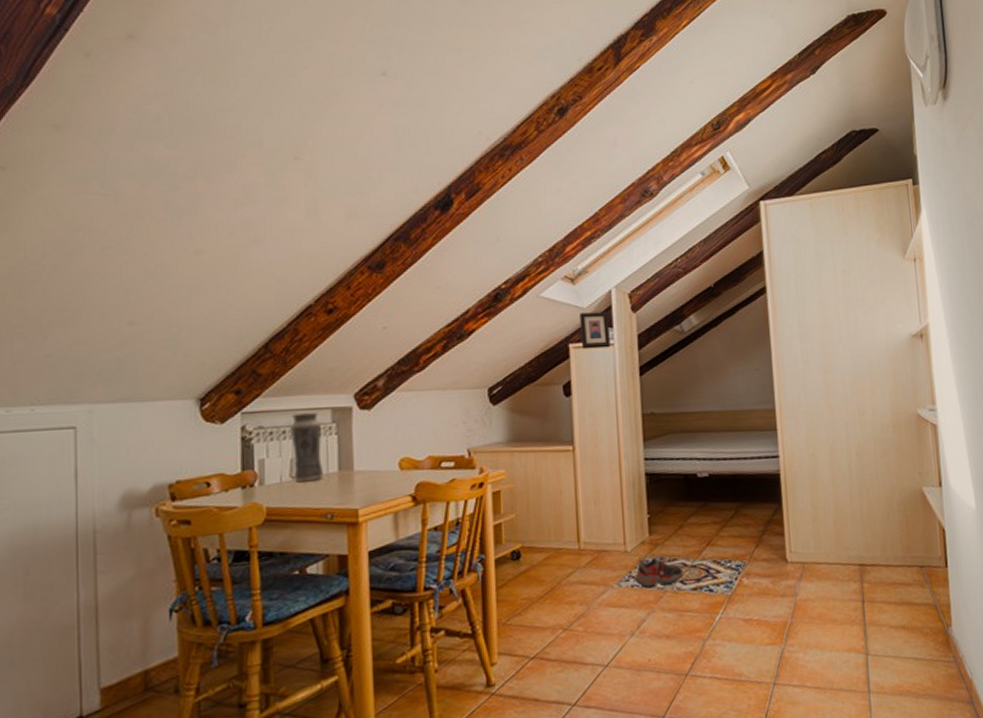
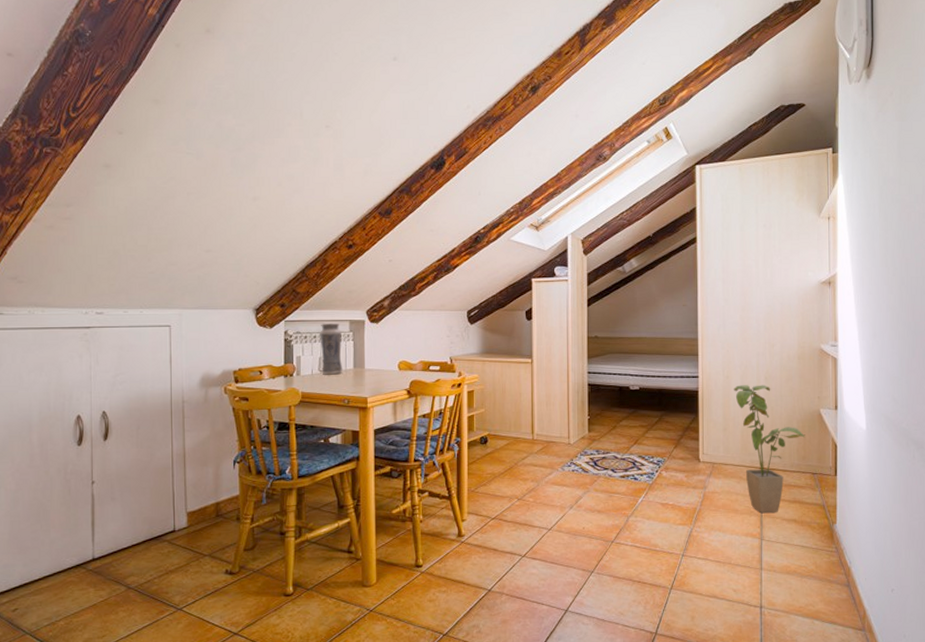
picture frame: present [579,312,611,349] -> none [541,254,565,283]
shoe: present [635,557,684,588] -> none [575,449,615,472]
house plant: none [821,461,908,622] -> present [734,385,805,514]

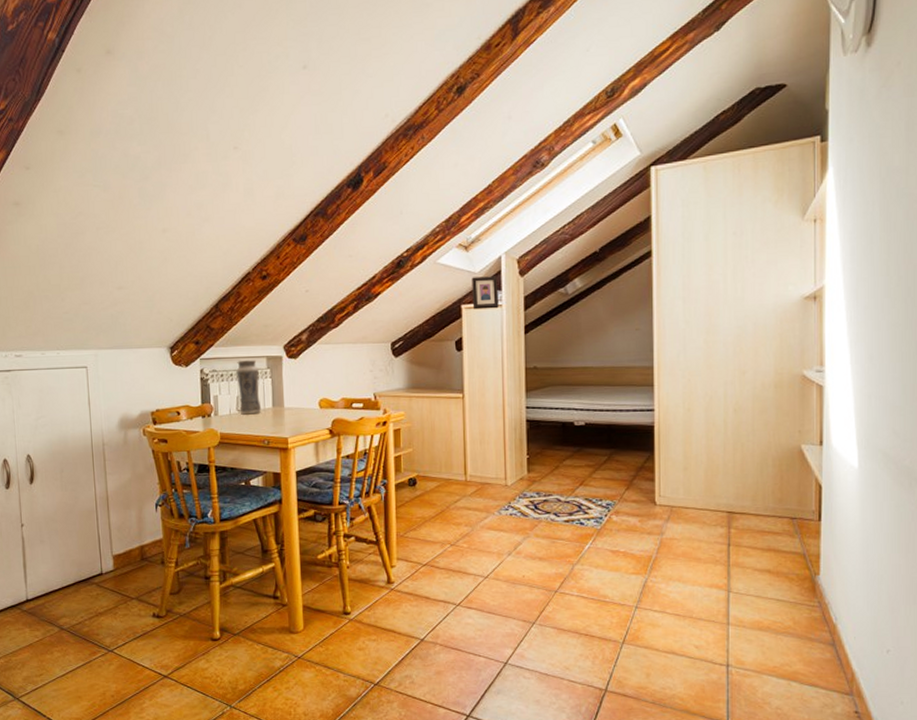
picture frame: none [541,254,565,283] -> present [472,276,499,310]
house plant: present [734,385,805,514] -> none [696,418,783,563]

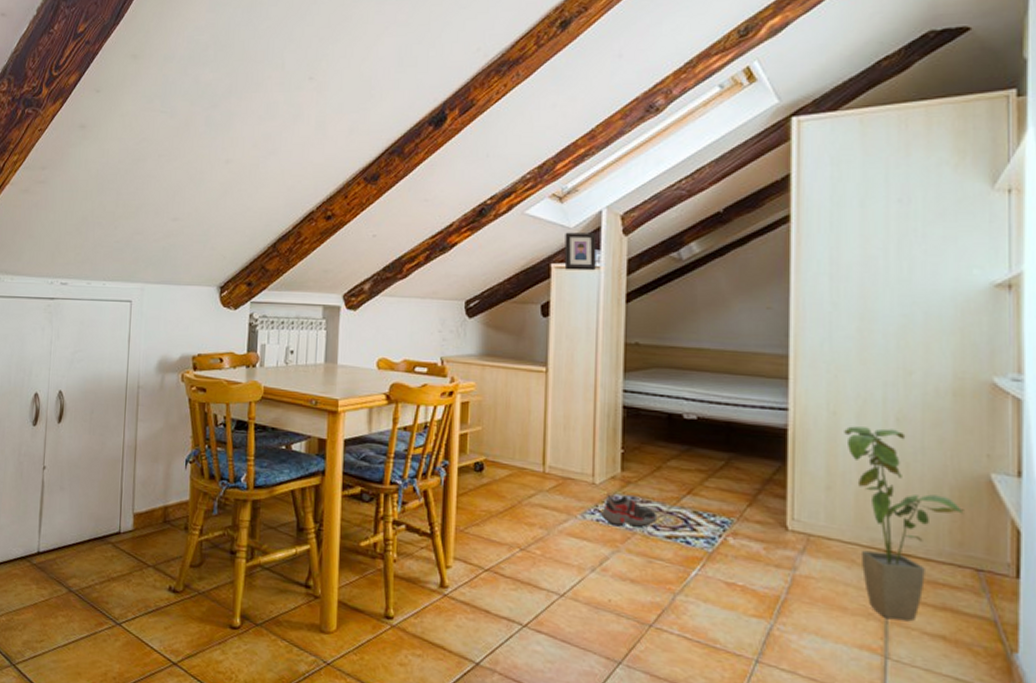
vase: present [236,360,262,416] -> none [287,307,313,370]
shoe: none [513,491,558,516] -> present [601,492,658,527]
house plant: none [696,418,783,563] -> present [844,426,964,622]

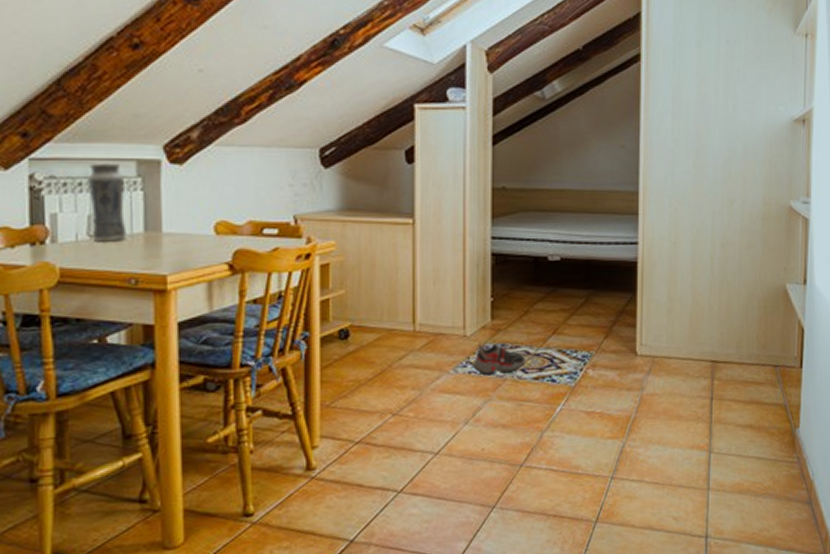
vase: none [287,307,313,370] -> present [88,164,127,244]
picture frame: present [564,232,597,271] -> none [428,69,461,111]
house plant: present [844,426,964,622] -> none [682,253,767,419]

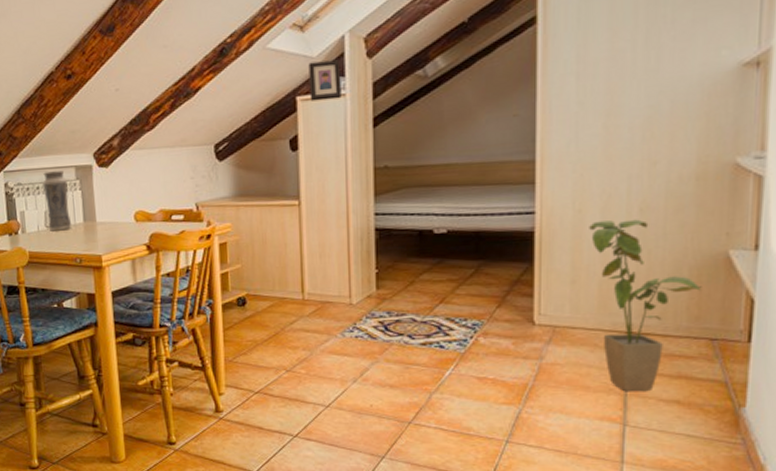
picture frame: none [428,69,461,111] -> present [308,59,342,101]
shoe: present [473,343,526,375] -> none [359,310,413,339]
house plant: none [682,253,767,419] -> present [589,219,702,392]

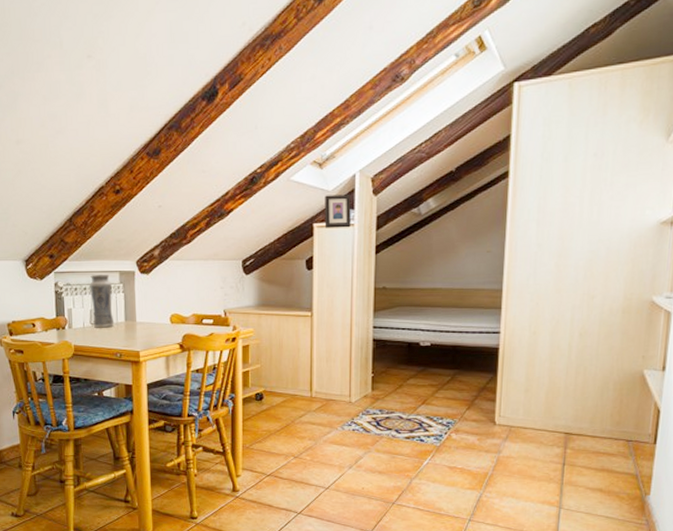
house plant: present [589,219,702,392] -> none [541,342,623,482]

